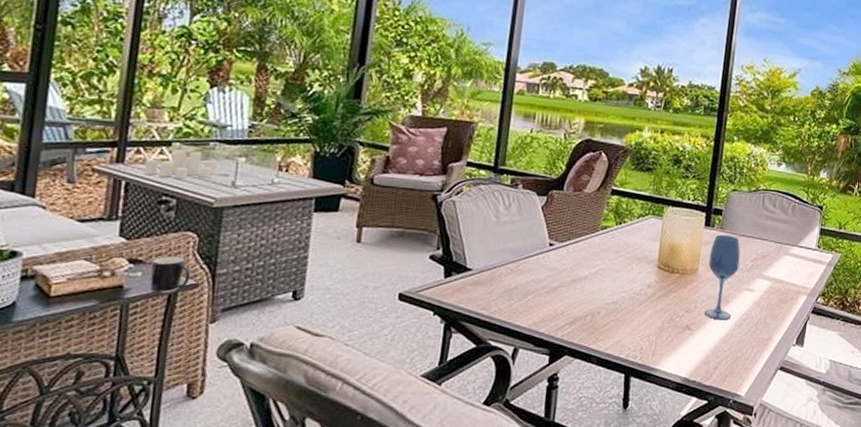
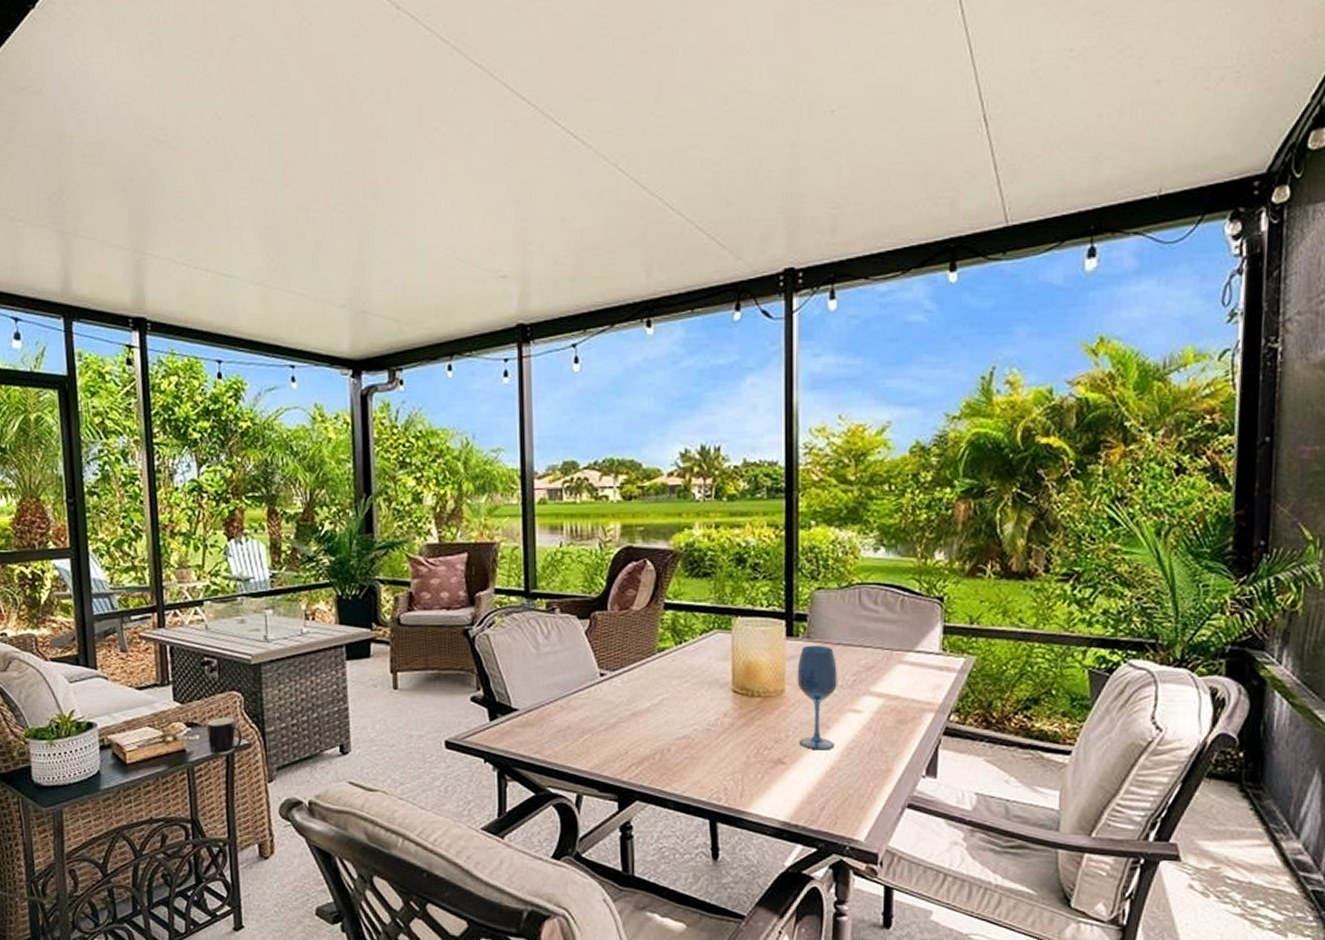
candle: present [144,150,217,180] -> none [183,608,247,639]

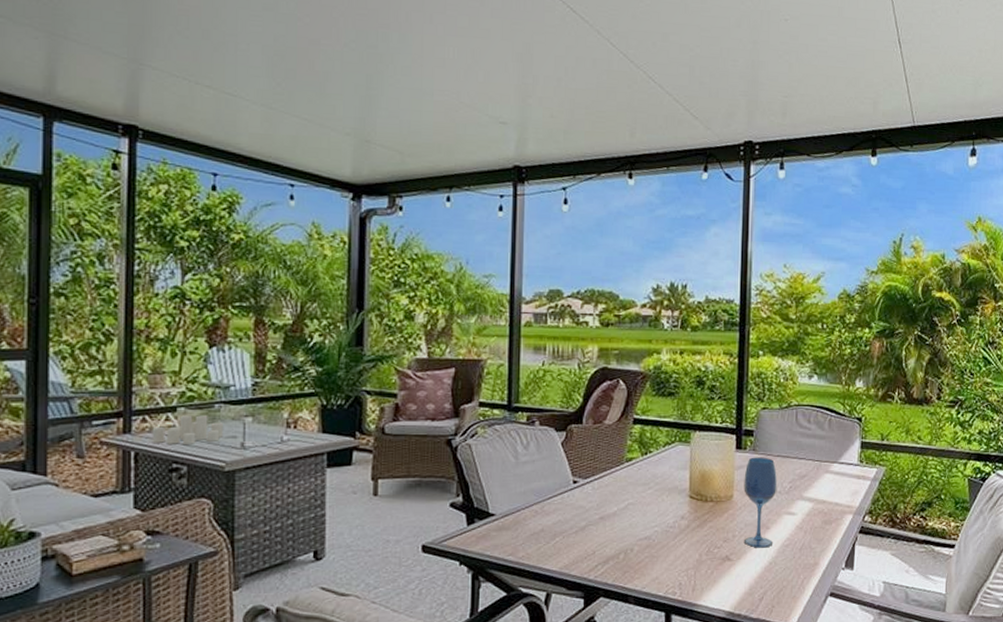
candle: none [183,608,247,639] -> present [152,415,223,446]
mug: present [206,717,243,756] -> none [169,524,209,564]

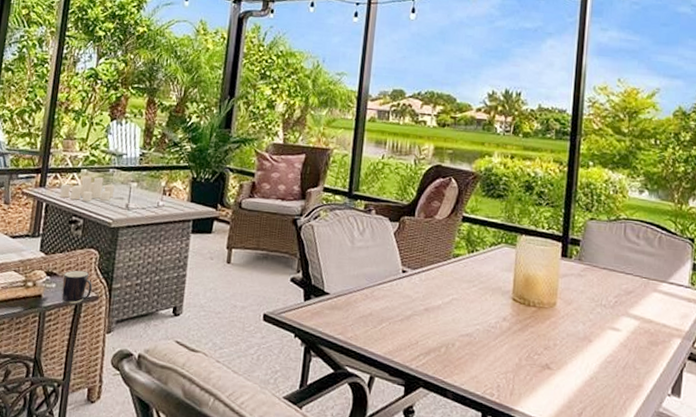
mug: none [169,524,209,564] -> present [61,270,93,304]
wineglass: present [743,457,778,548] -> none [564,266,603,362]

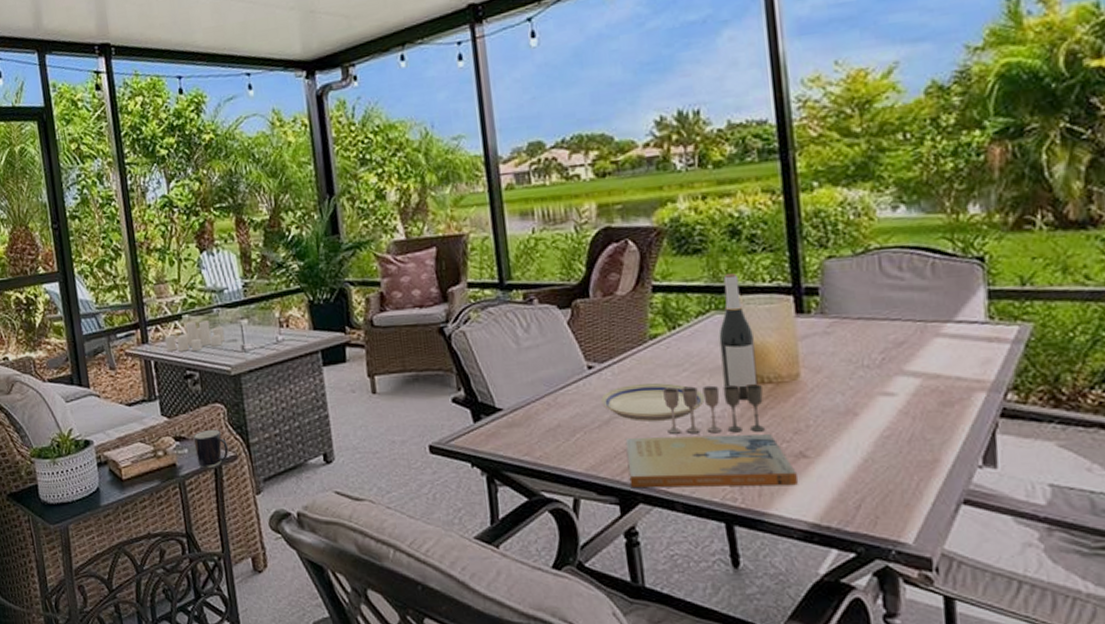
plate: none [407,290,485,324] -> present [601,383,706,421]
book: none [416,333,541,390] -> present [625,434,798,488]
wine glass: none [452,297,528,344] -> present [663,384,764,434]
wine bottle: none [501,218,530,317] -> present [719,273,758,399]

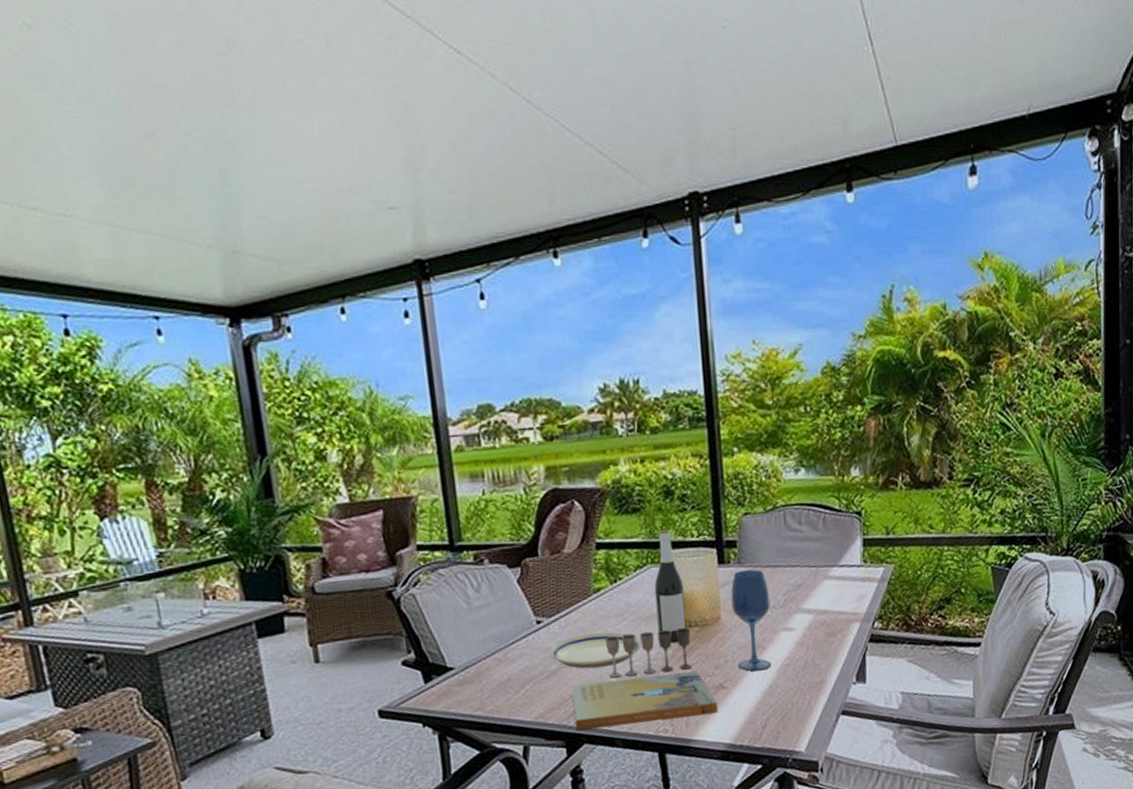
candle: present [164,320,225,352] -> none [55,596,136,634]
mug: present [193,429,229,469] -> none [98,715,145,761]
wineglass: none [812,321,865,441] -> present [730,569,771,672]

